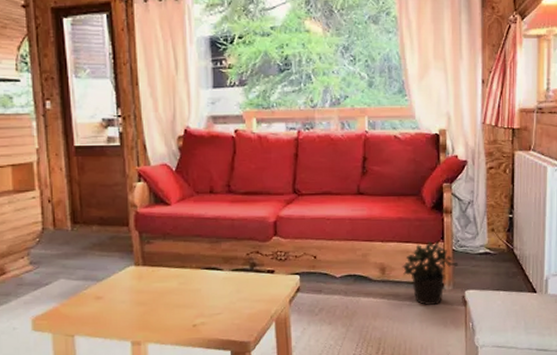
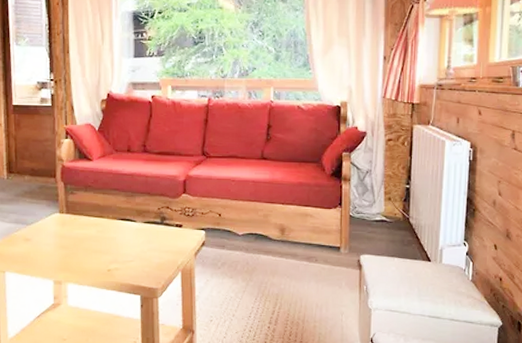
potted plant: present [402,240,458,306] -> none [300,205,354,267]

